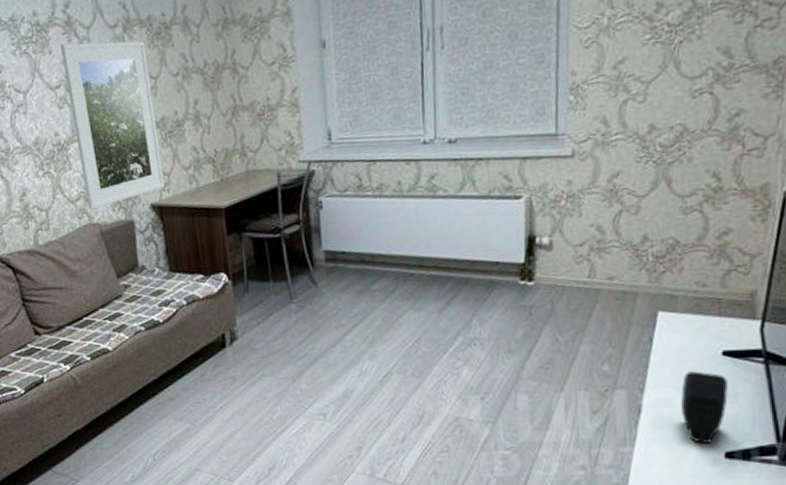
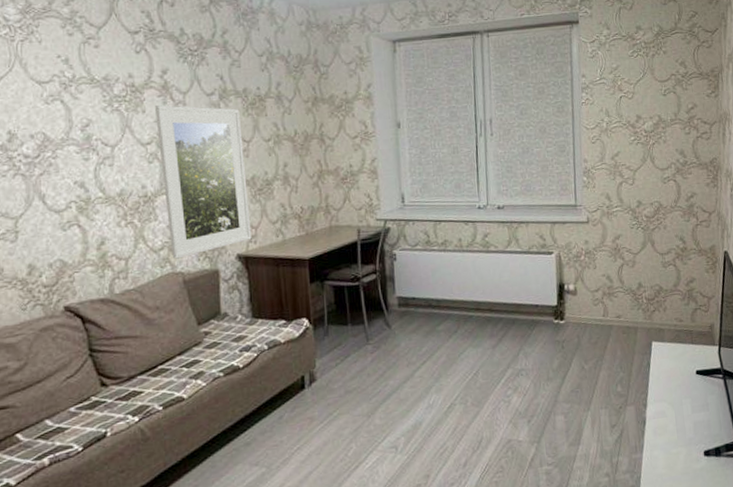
speaker: present [681,371,728,443] -> none [671,387,702,446]

